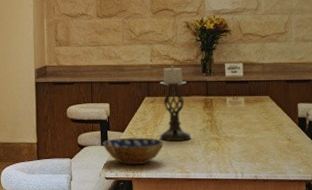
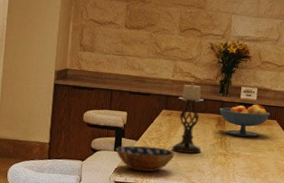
fruit bowl: none [204,80,261,117] -> present [219,104,270,137]

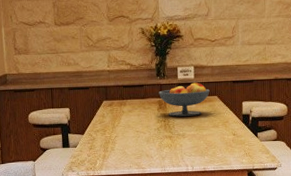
bowl: present [115,145,176,172] -> none [64,138,122,165]
candle holder: present [171,82,203,154] -> none [116,70,147,141]

